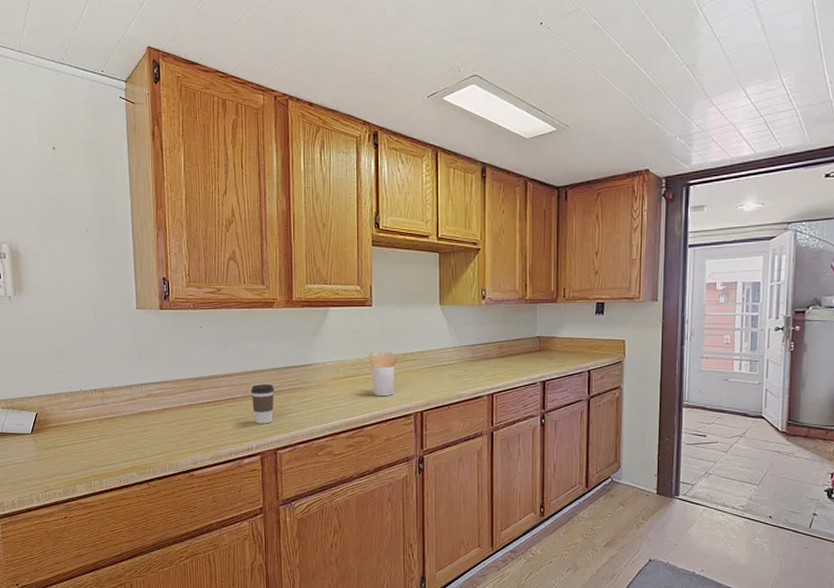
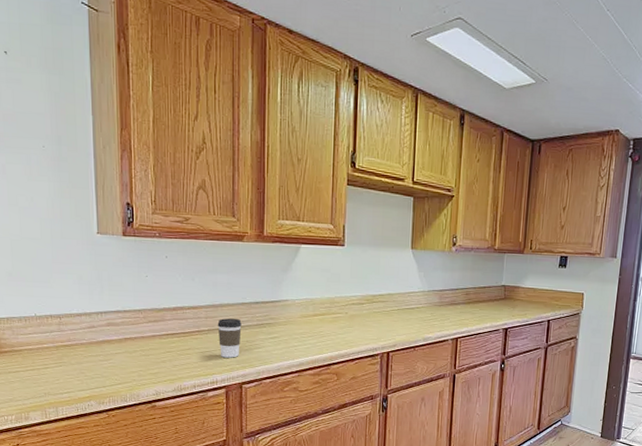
utensil holder: present [369,352,399,397] -> none [338,291,369,336]

